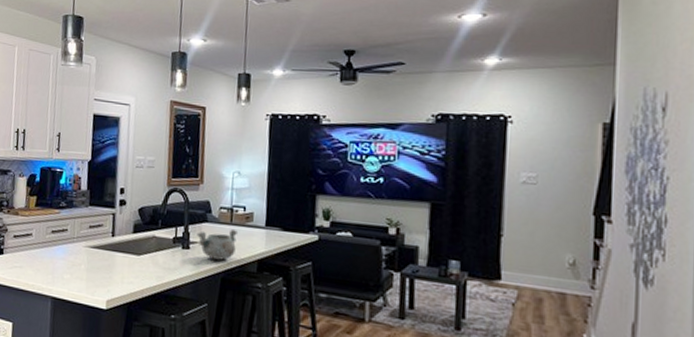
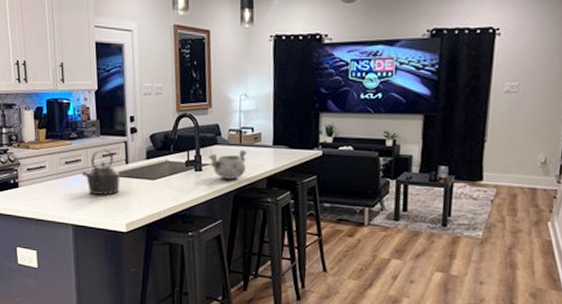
kettle: none [67,219,106,269] -> present [82,148,121,195]

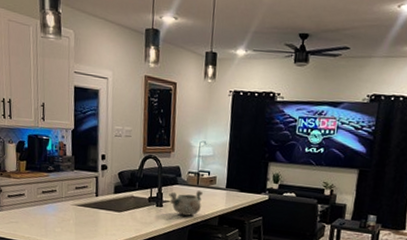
kettle: present [82,148,121,195] -> none [57,182,91,223]

